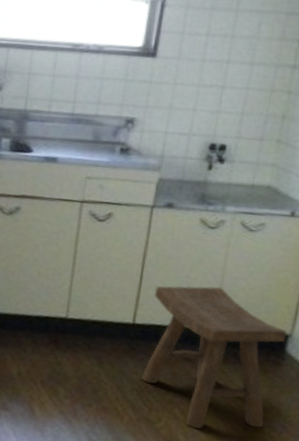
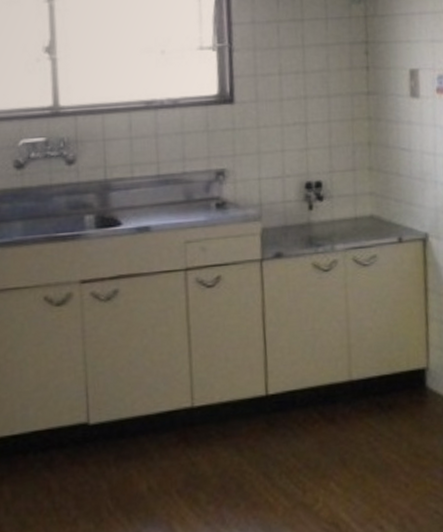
stool: present [141,286,287,429] -> none [282,332,424,500]

